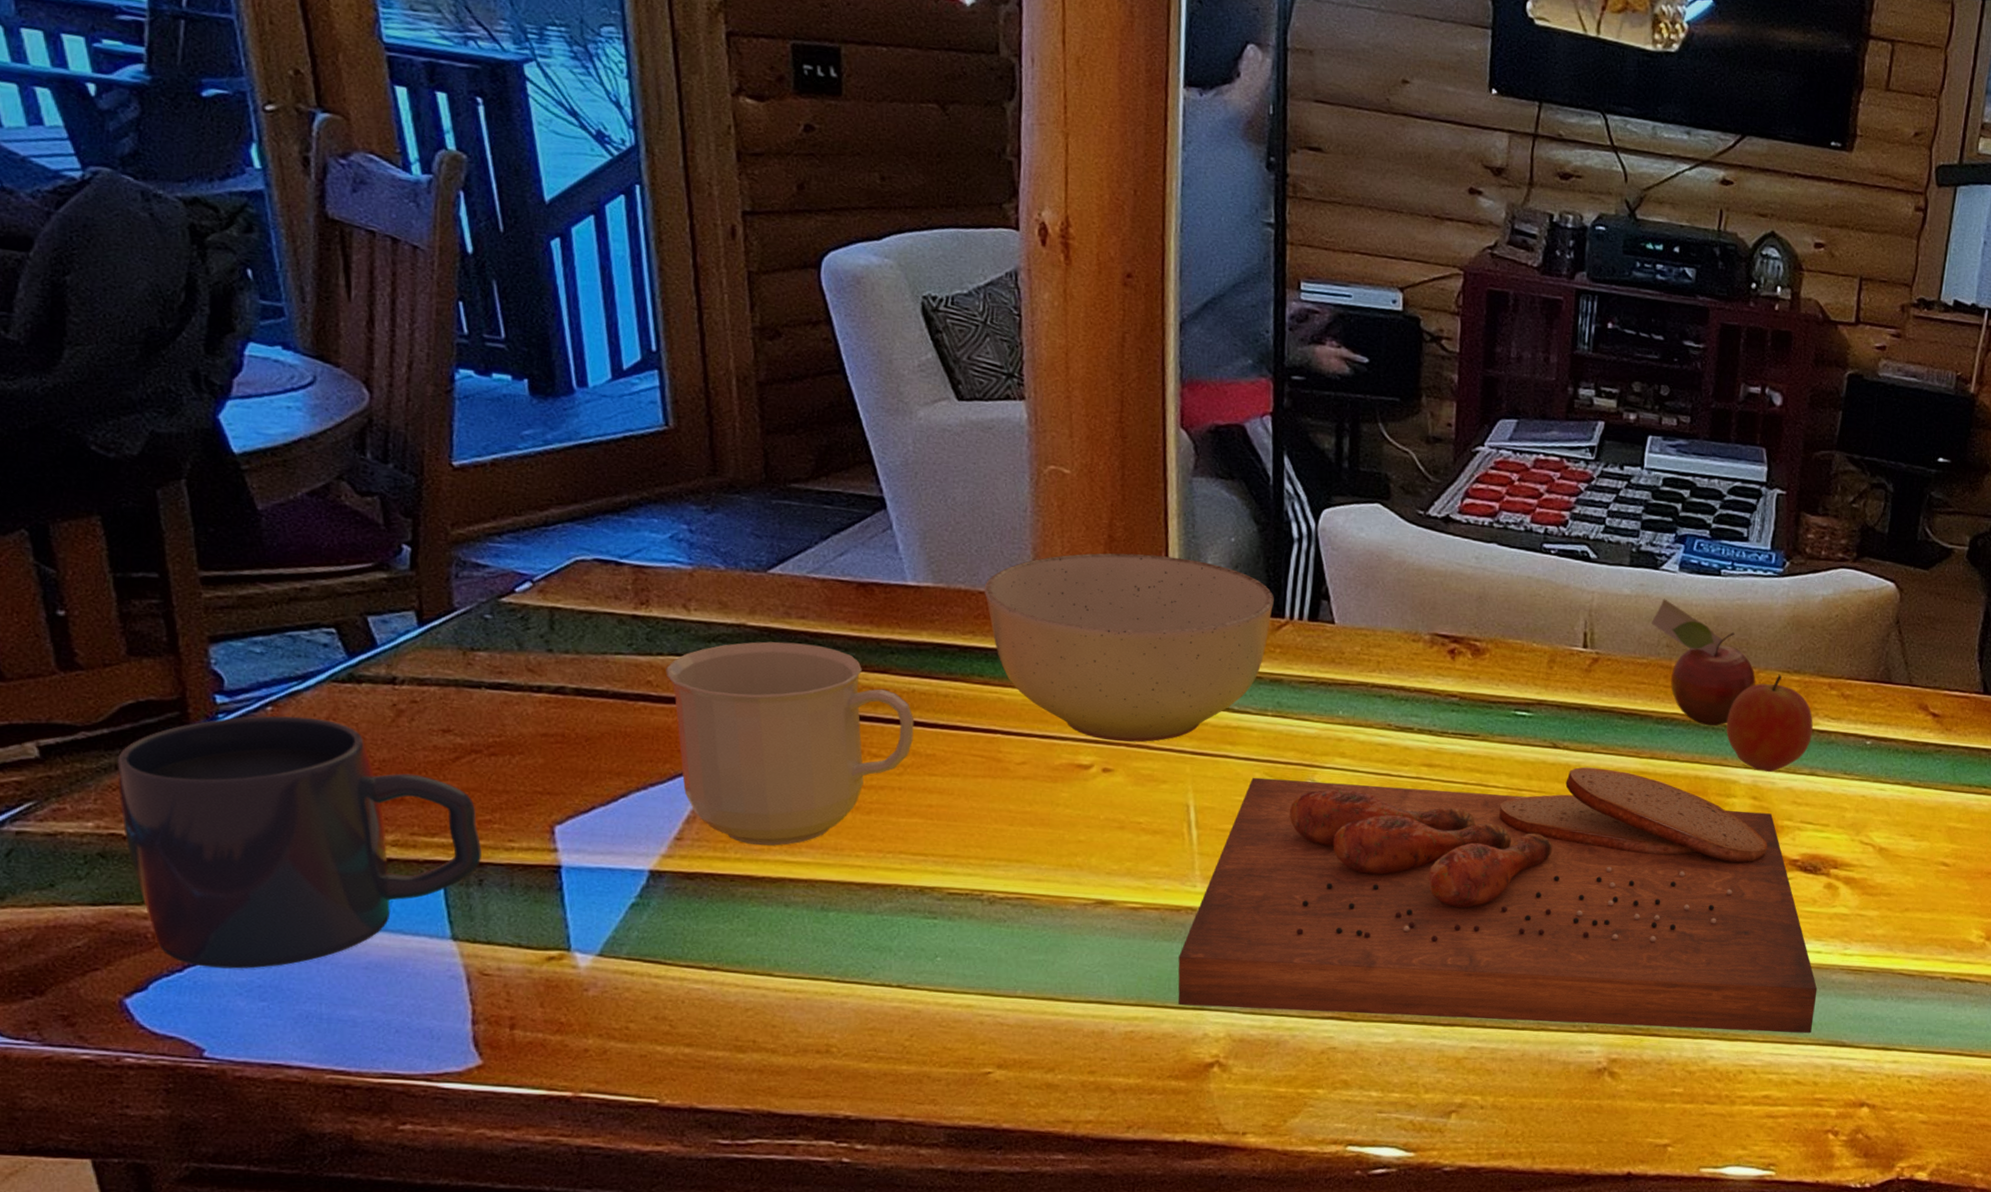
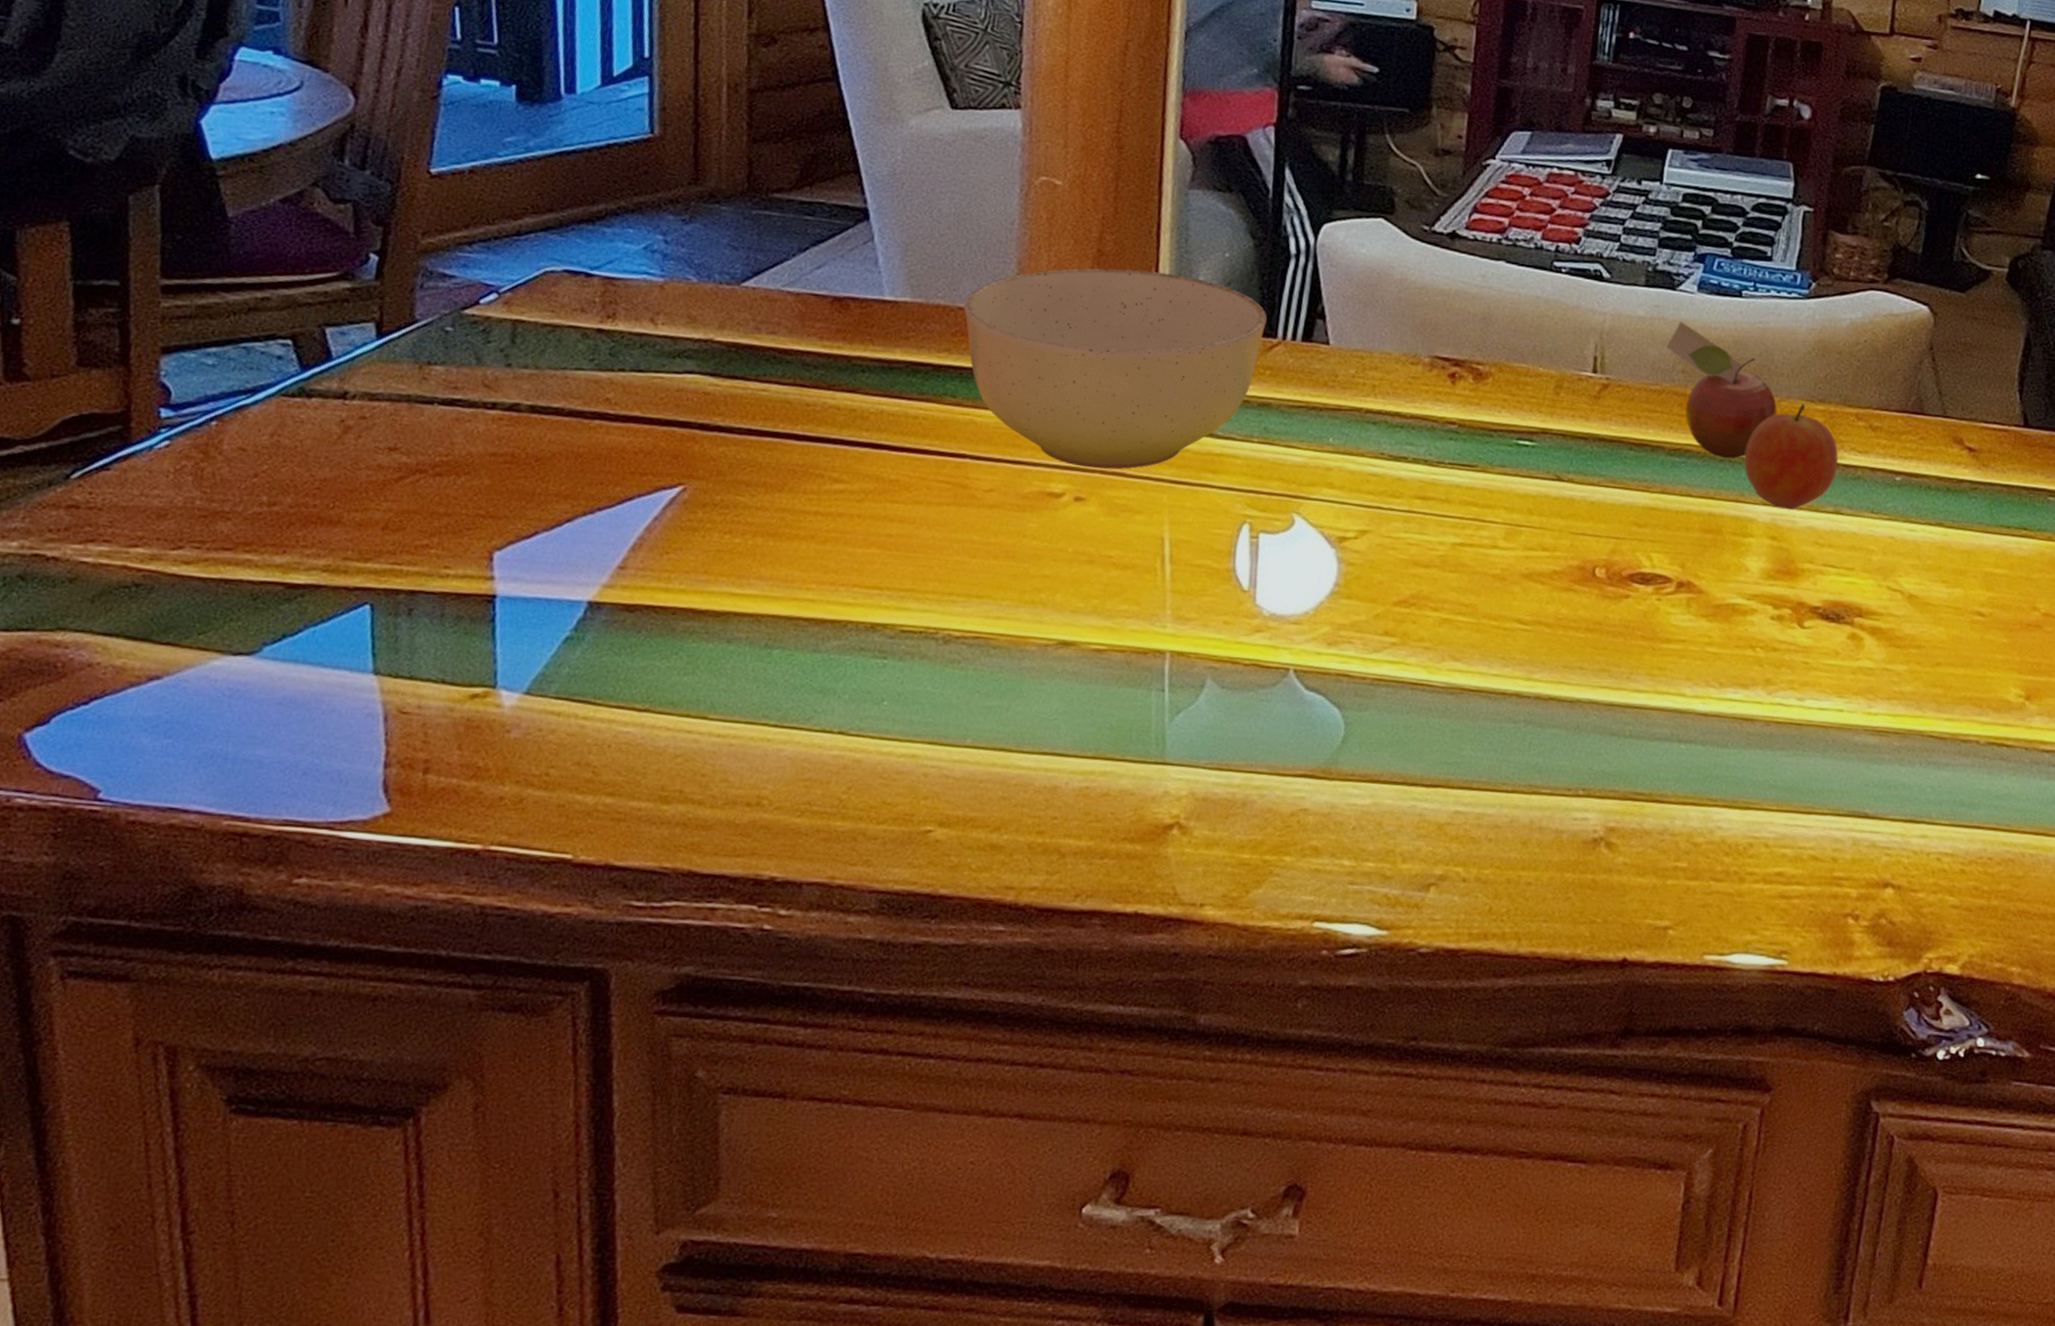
mug: present [117,716,482,969] -> none [47,431,416,703]
cup: present [666,641,915,846] -> none [626,358,881,577]
cutting board: present [1178,767,1818,1034] -> none [1139,501,1839,802]

